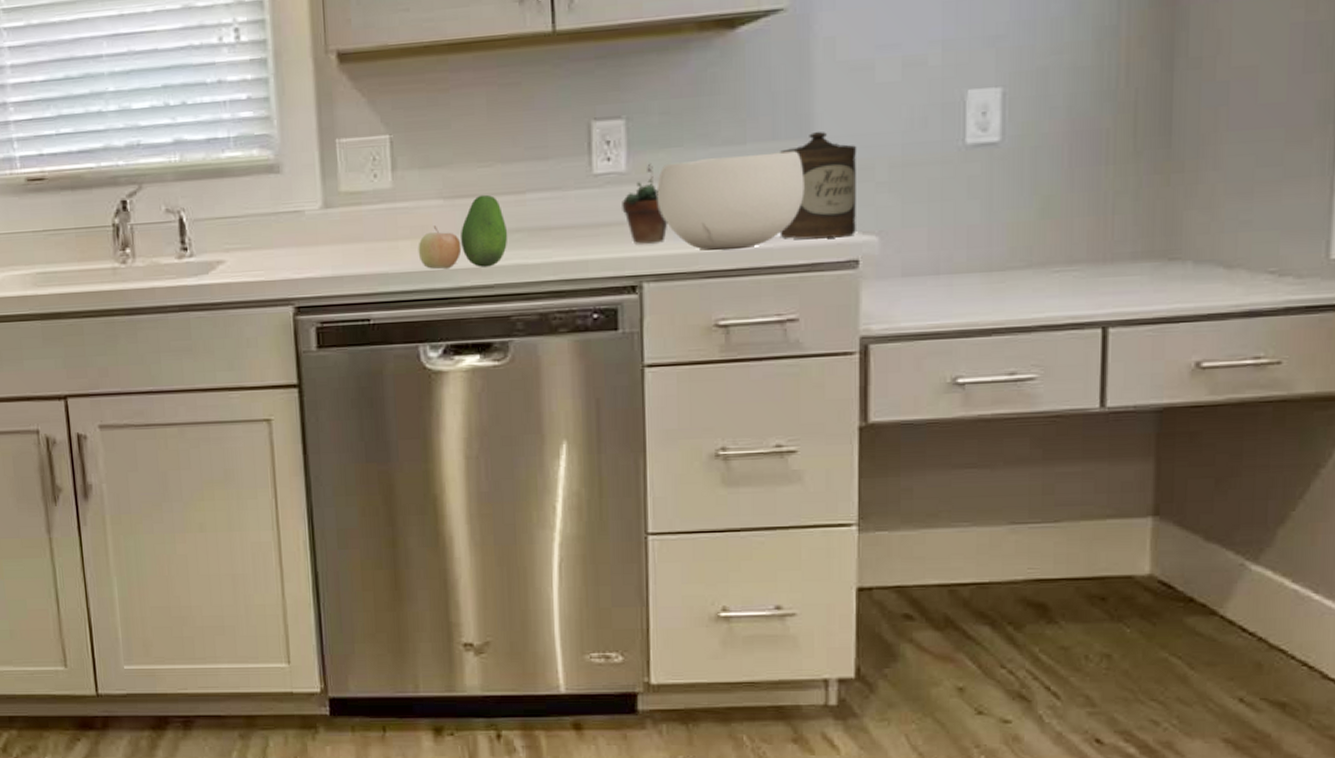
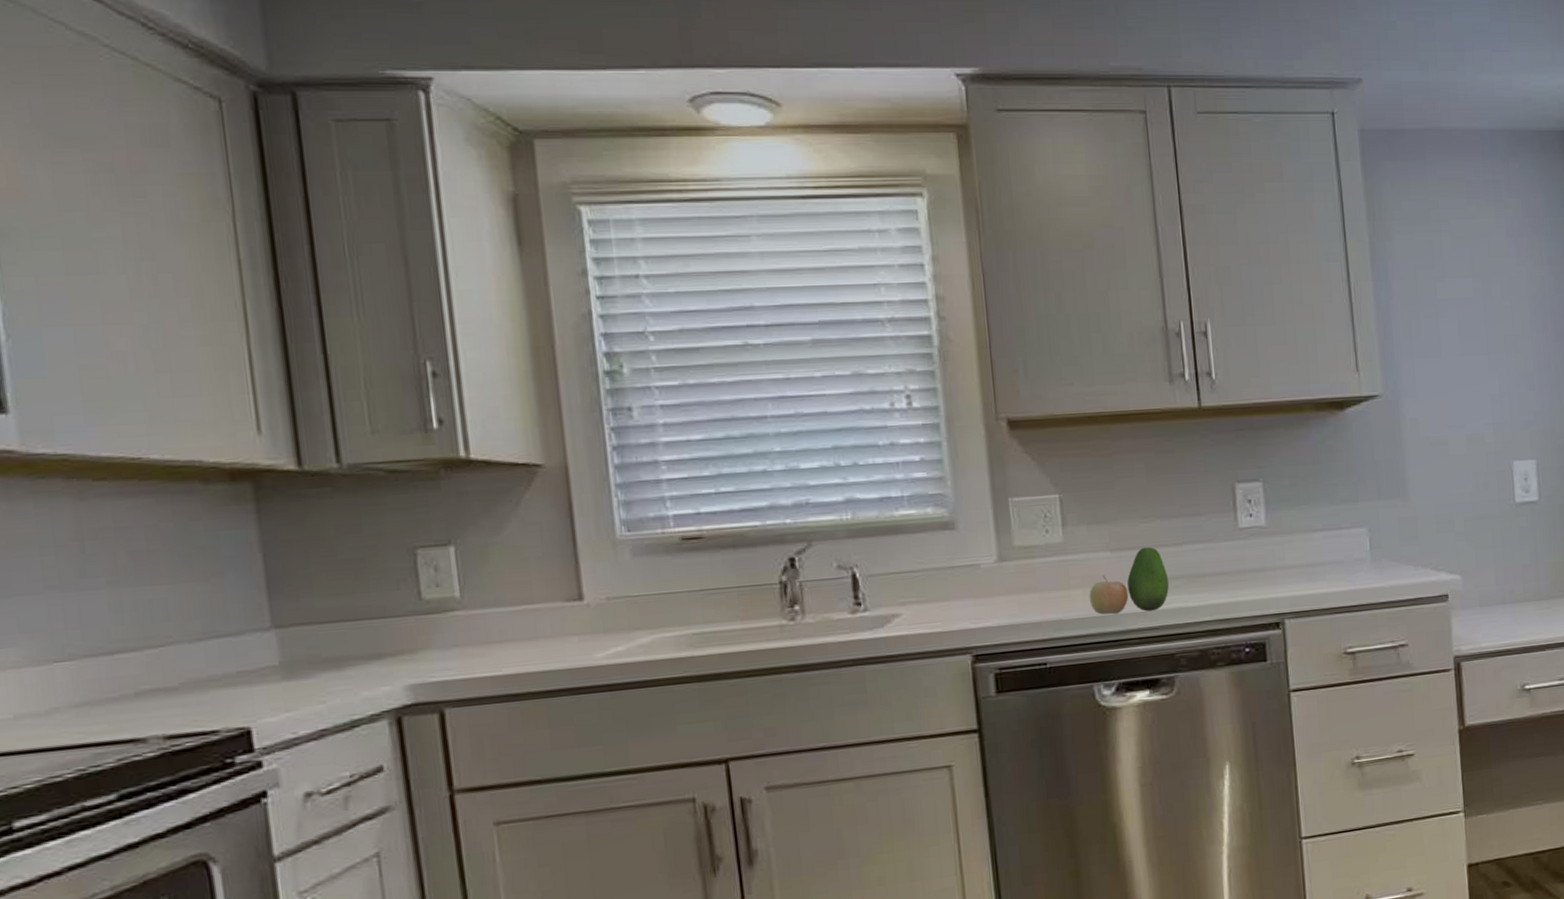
succulent plant: present [622,163,668,245] -> none [1263,518,1302,588]
bowl: present [657,151,804,251] -> none [1291,508,1405,591]
canister: present [779,131,857,240] -> none [1384,492,1444,579]

